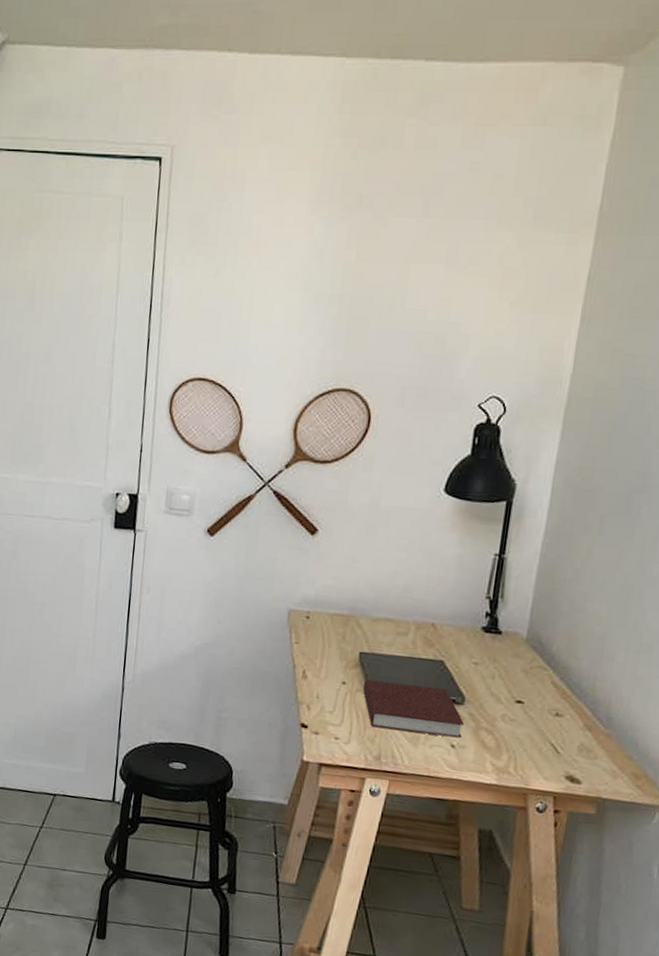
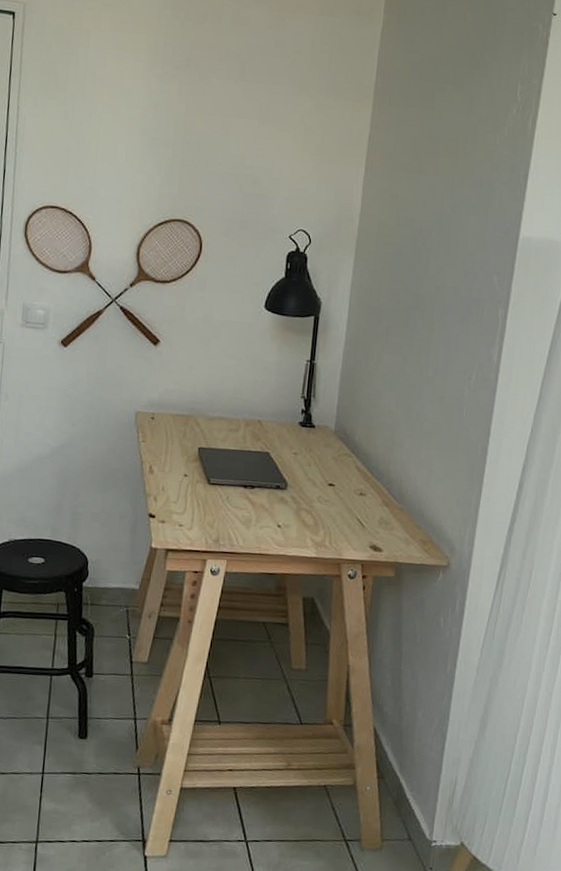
notebook: present [362,679,465,738] -> none [202,471,288,519]

